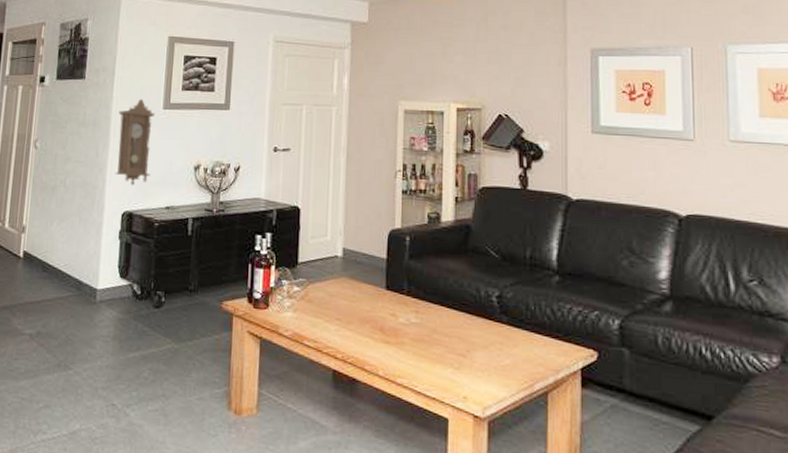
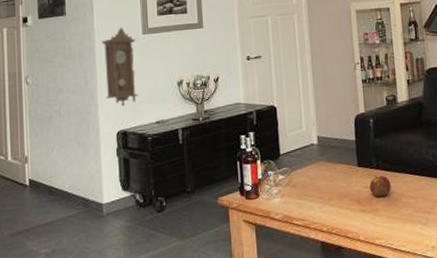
apple: none [397,302,422,329] -> present [369,175,391,198]

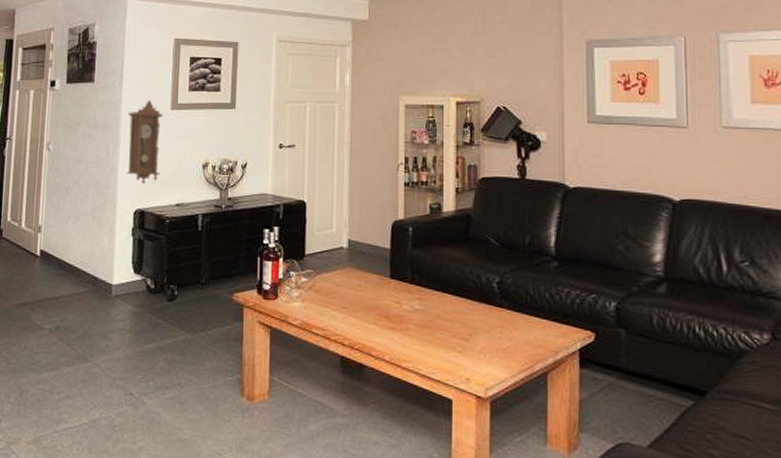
apple: present [369,175,391,198] -> none [402,290,426,316]

